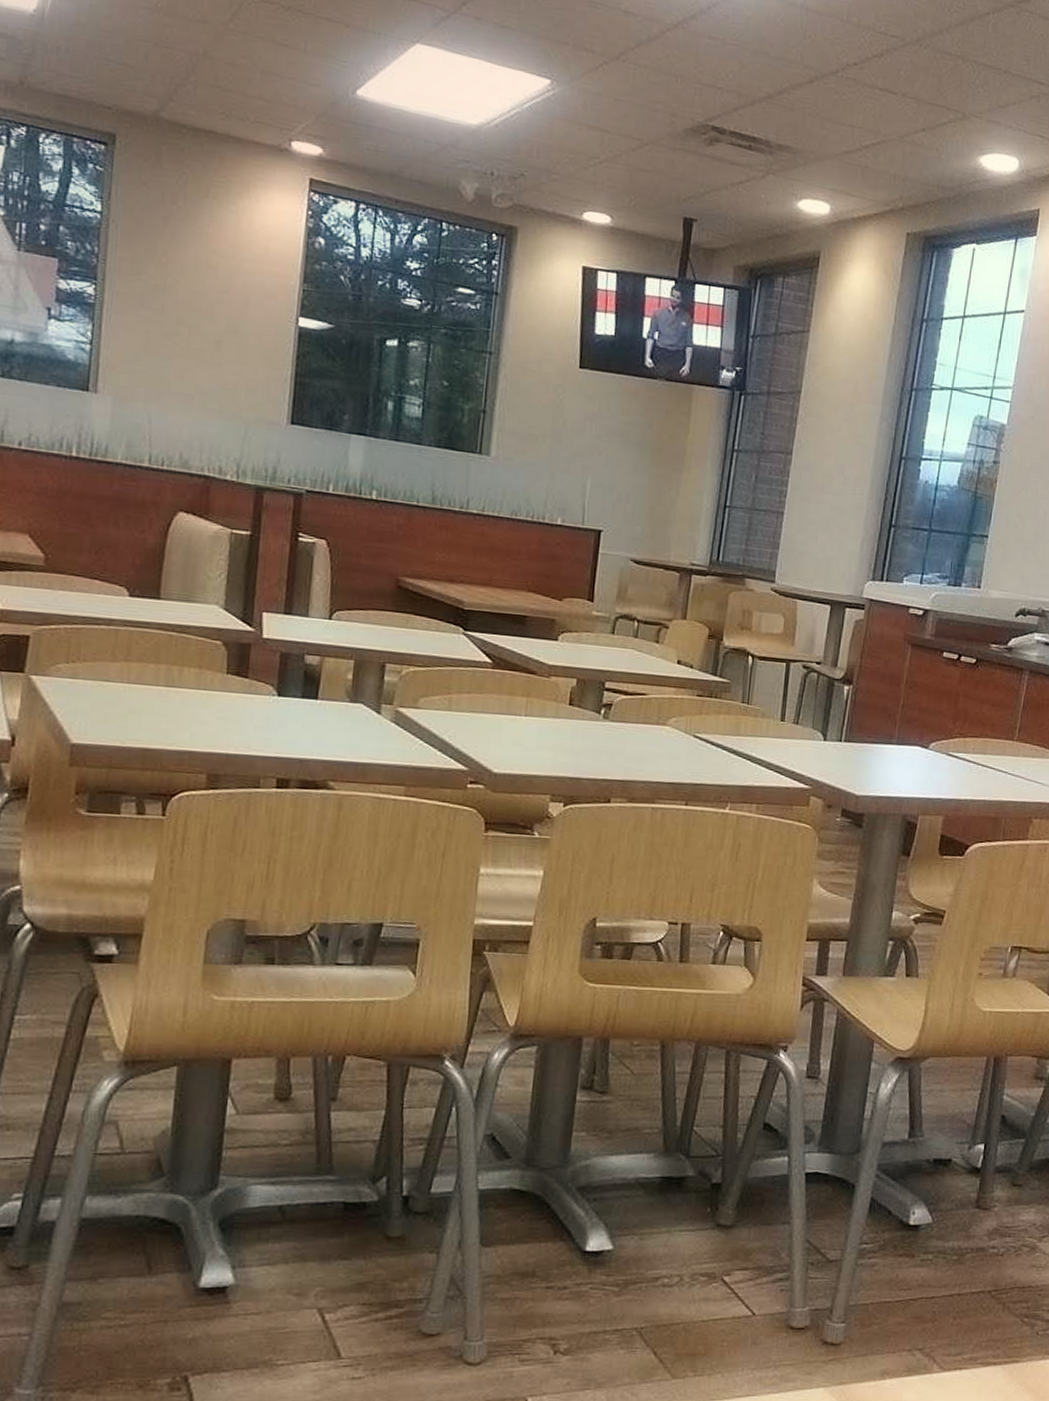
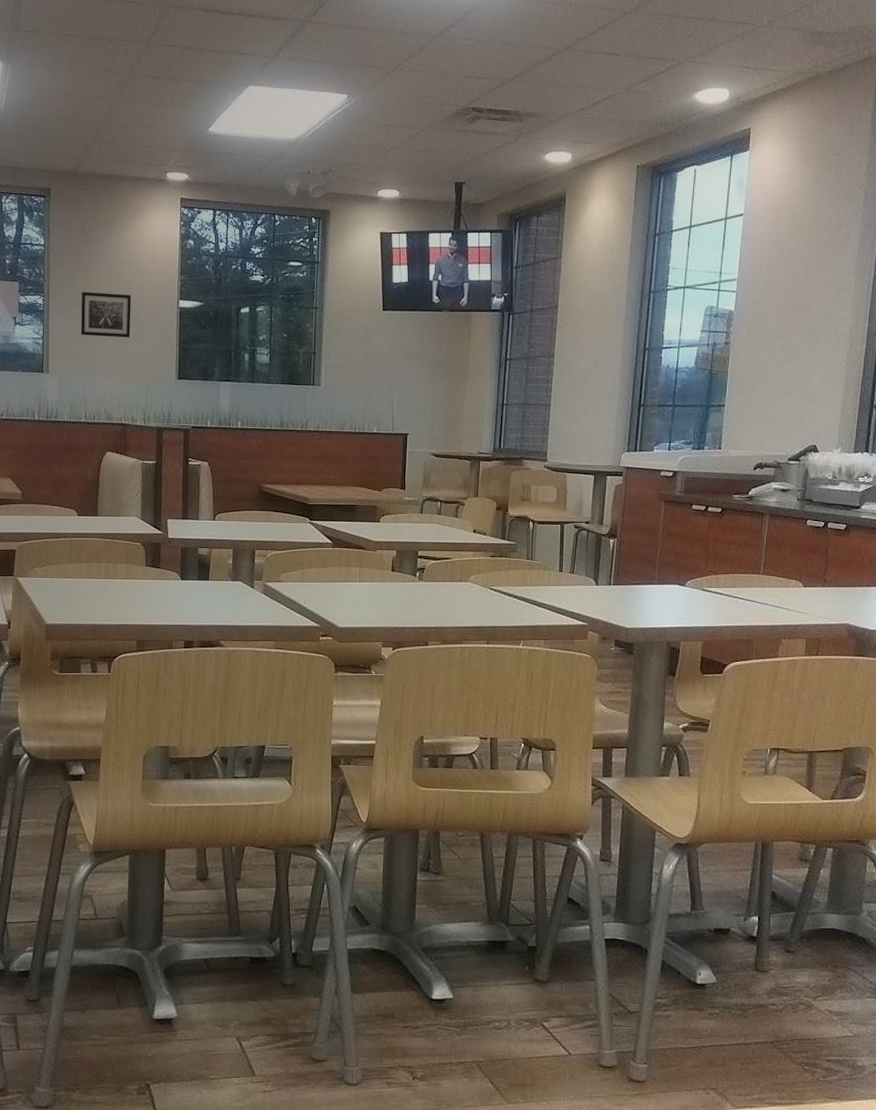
wall art: none [150,286,229,359] -> present [81,292,132,338]

